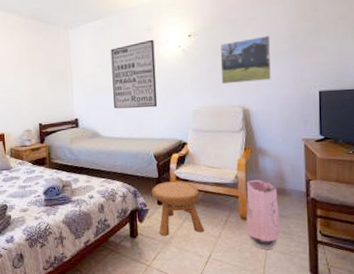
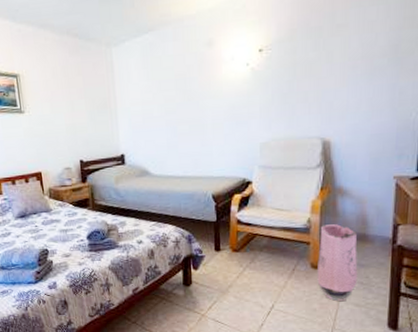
wall art: present [111,39,158,109] -> none [162,56,218,142]
stool: present [151,181,205,236] -> none [207,225,268,285]
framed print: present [220,36,271,85] -> none [298,47,365,111]

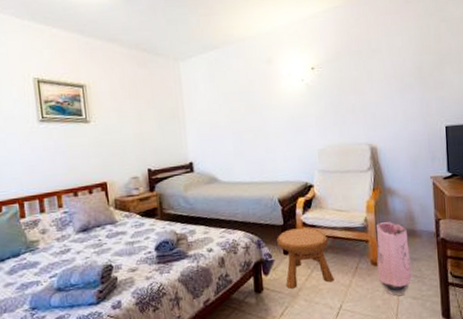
stool: none [207,225,268,285] -> present [276,228,334,289]

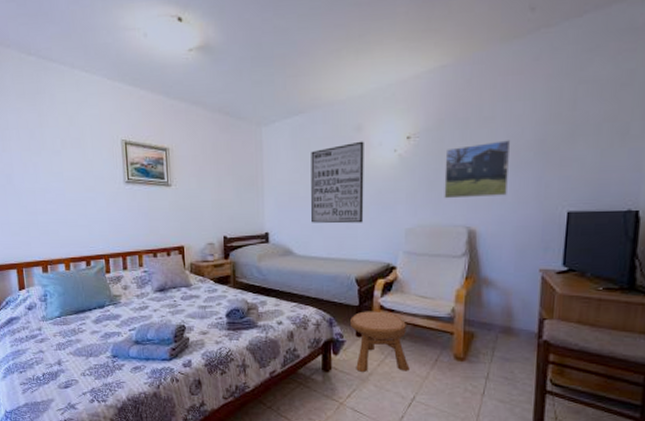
wall art: none [227,72,281,150] -> present [311,141,364,224]
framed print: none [344,68,398,121] -> present [444,140,511,199]
bag: present [375,222,412,296] -> none [460,315,503,397]

